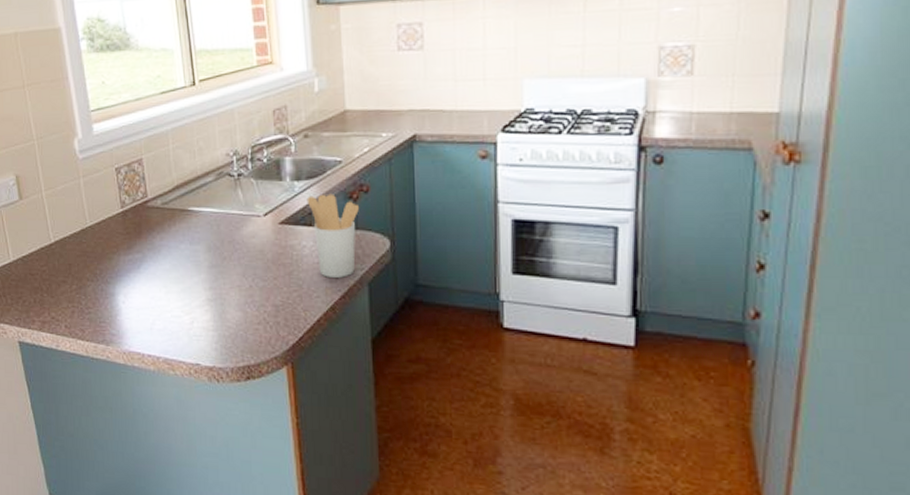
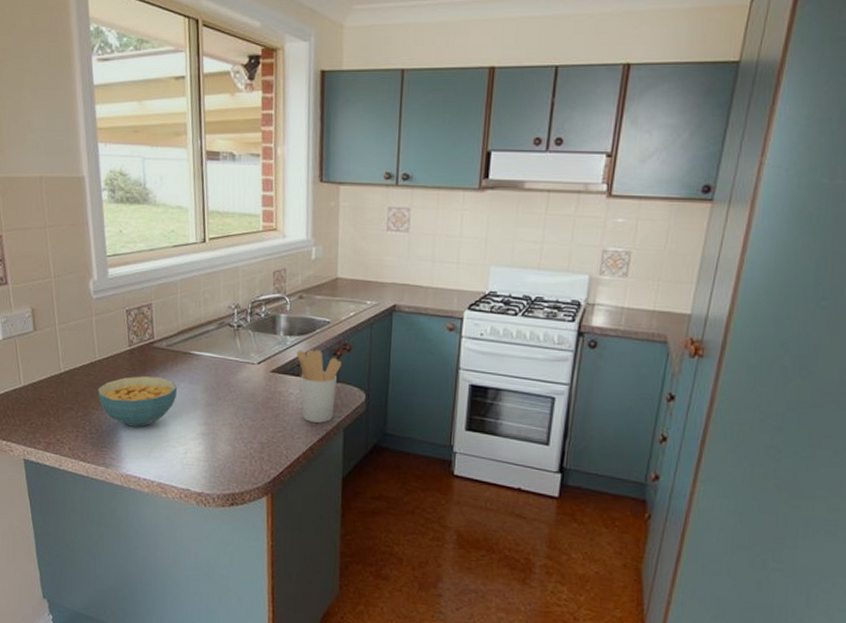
cereal bowl: none [92,240,178,297] -> present [98,376,178,427]

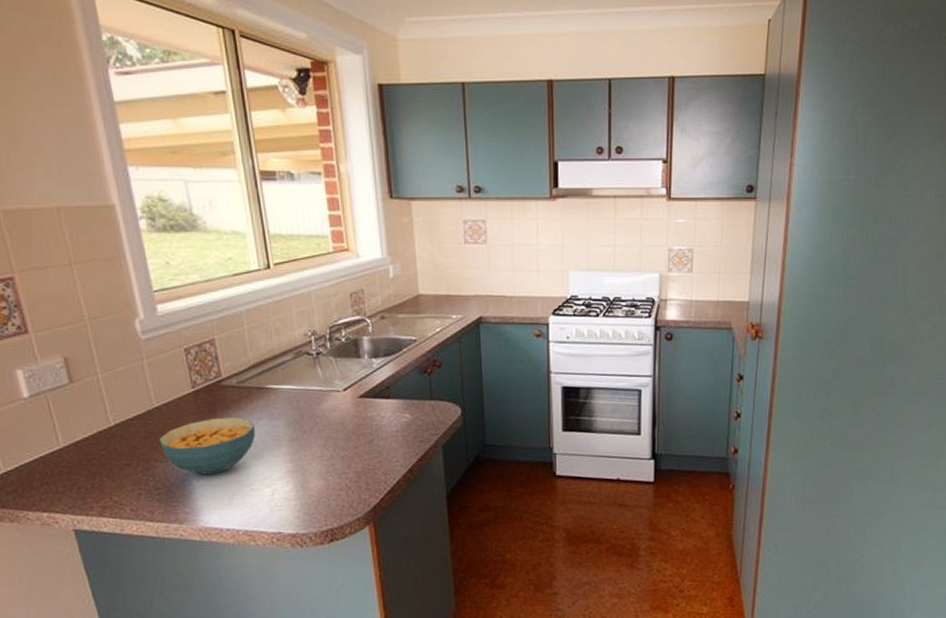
utensil holder: present [296,349,341,423] -> none [384,369,433,444]

